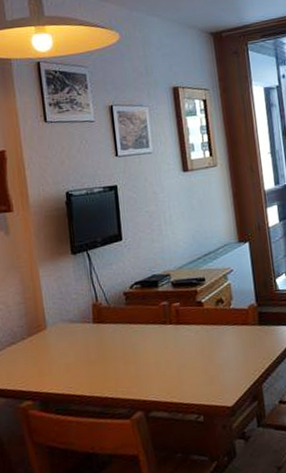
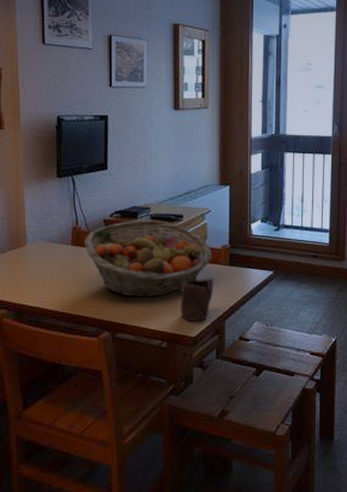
fruit basket: none [106,286,241,371] -> present [85,219,213,297]
mug: none [211,340,246,390] -> present [180,278,214,321]

